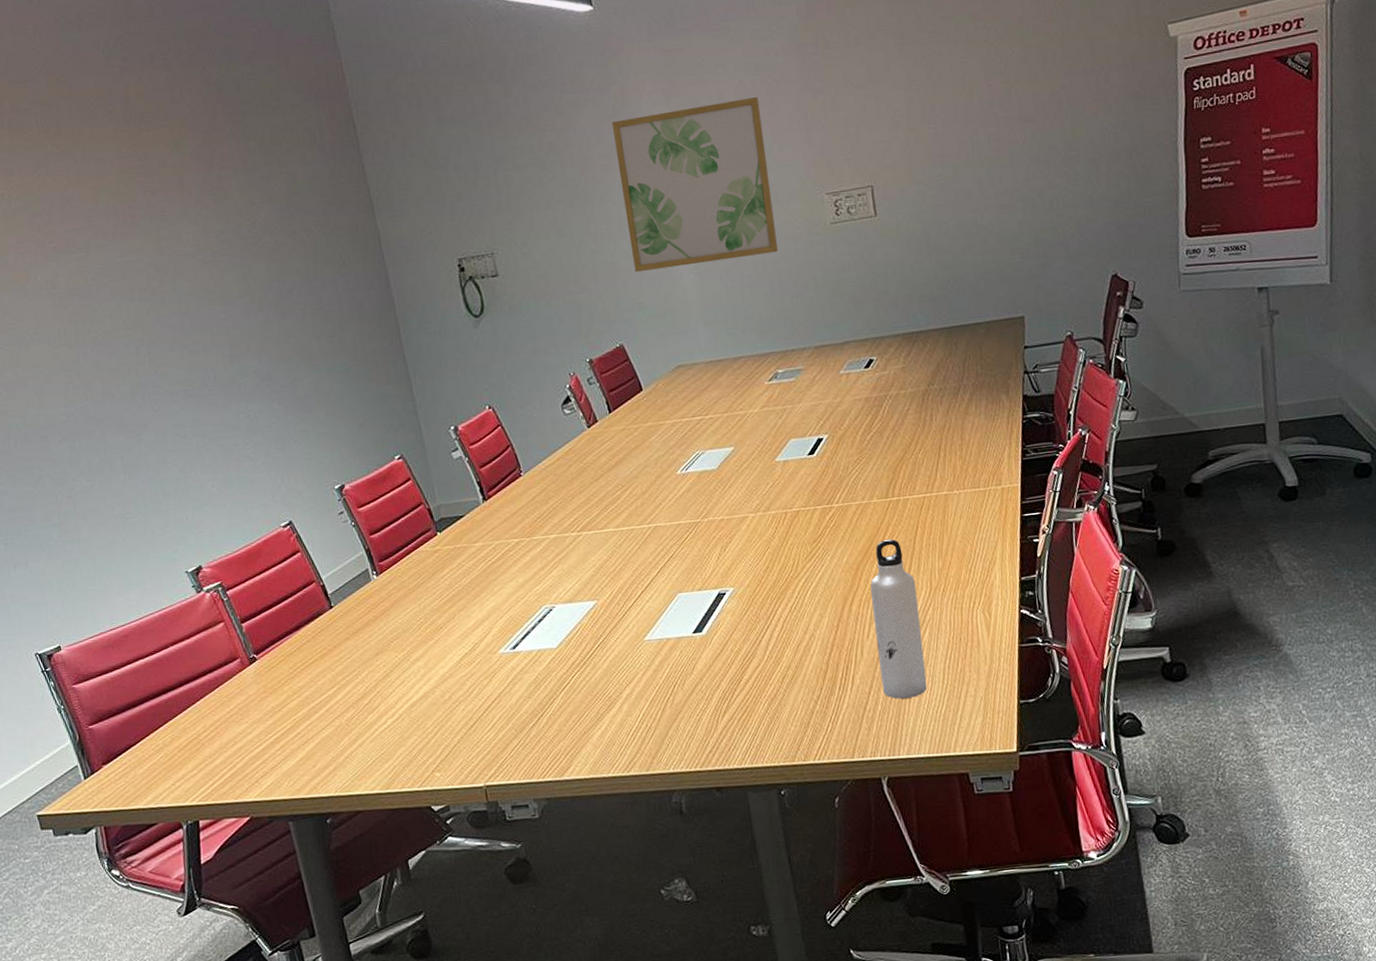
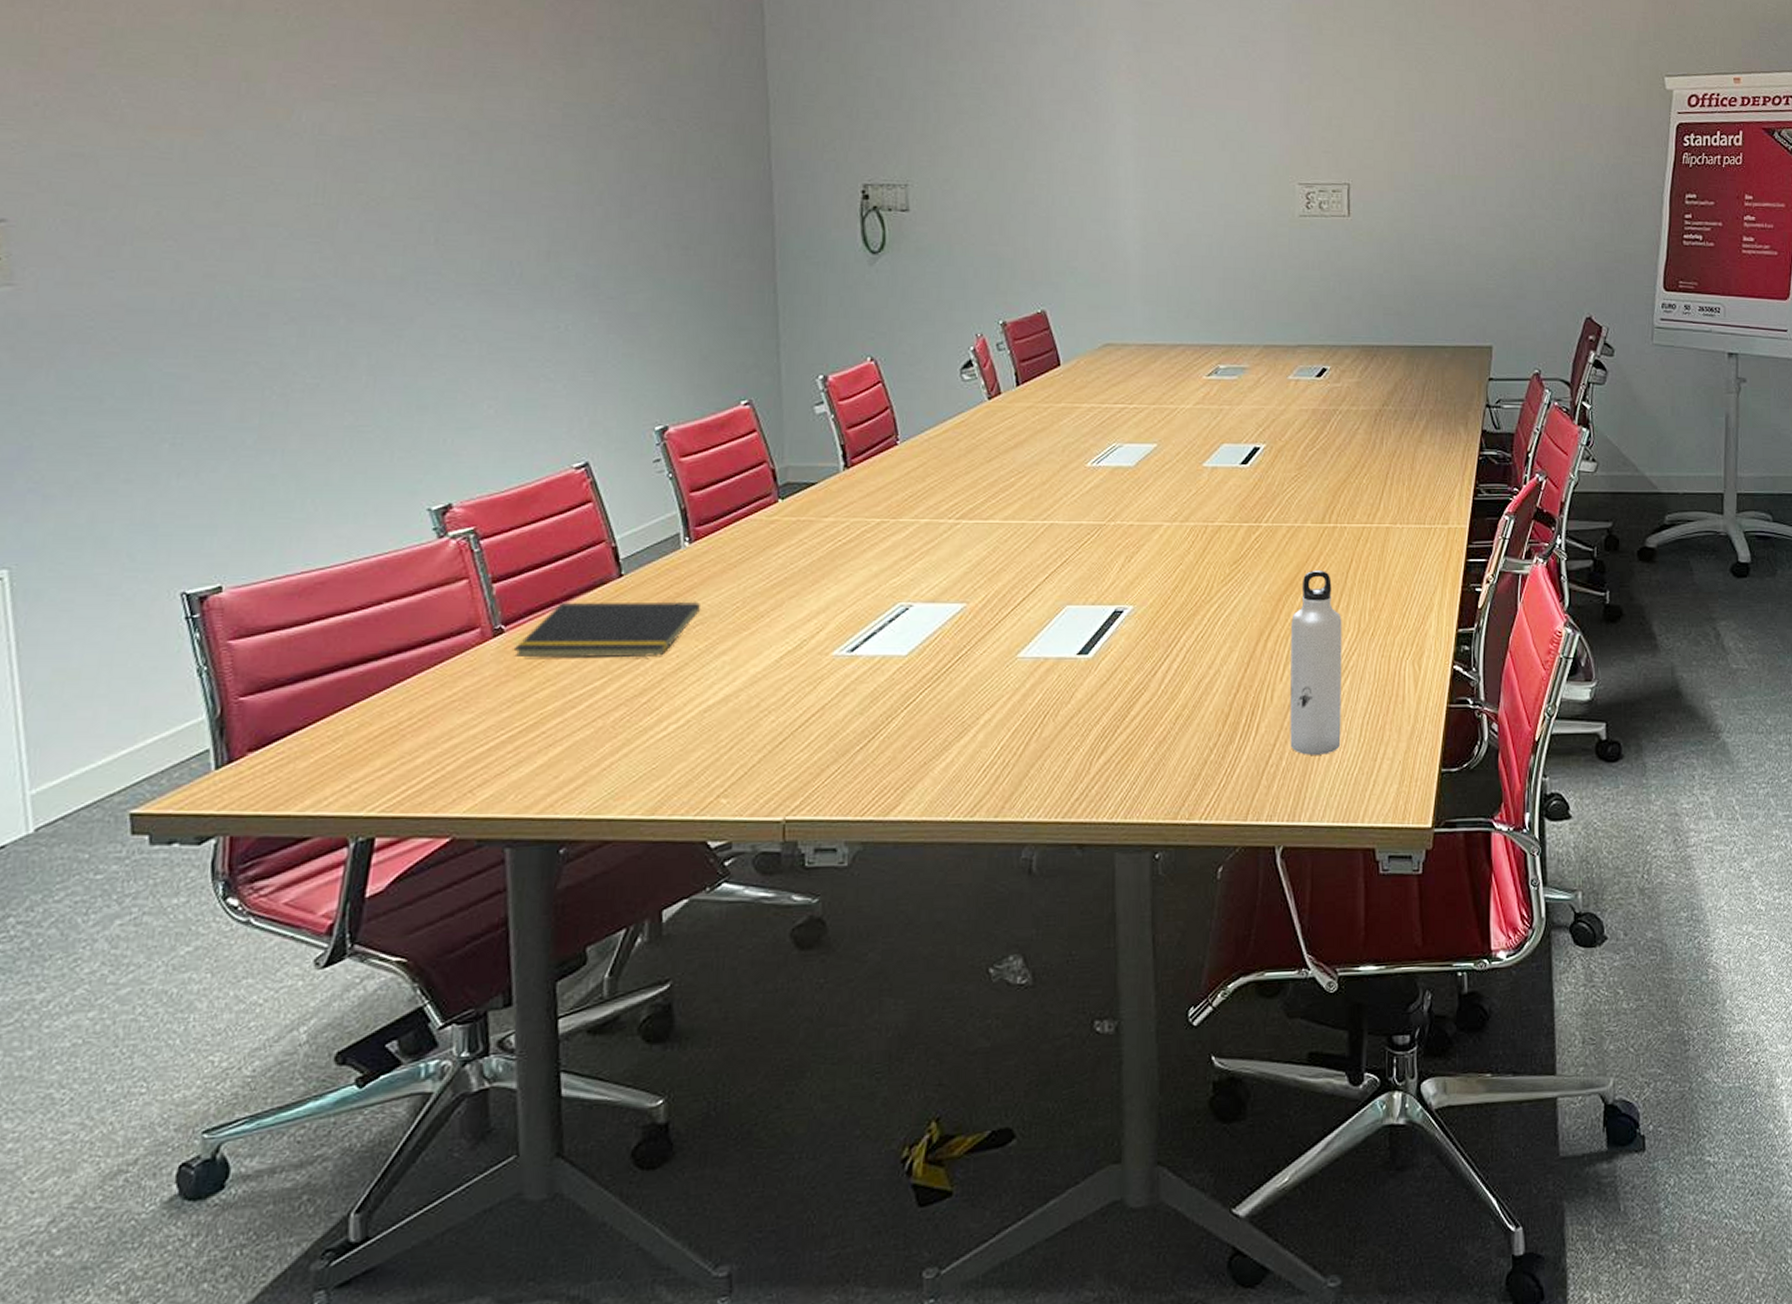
notepad: none [266,621,395,678] -> present [513,601,701,658]
wall art: present [611,97,779,273] -> none [1070,65,1239,237]

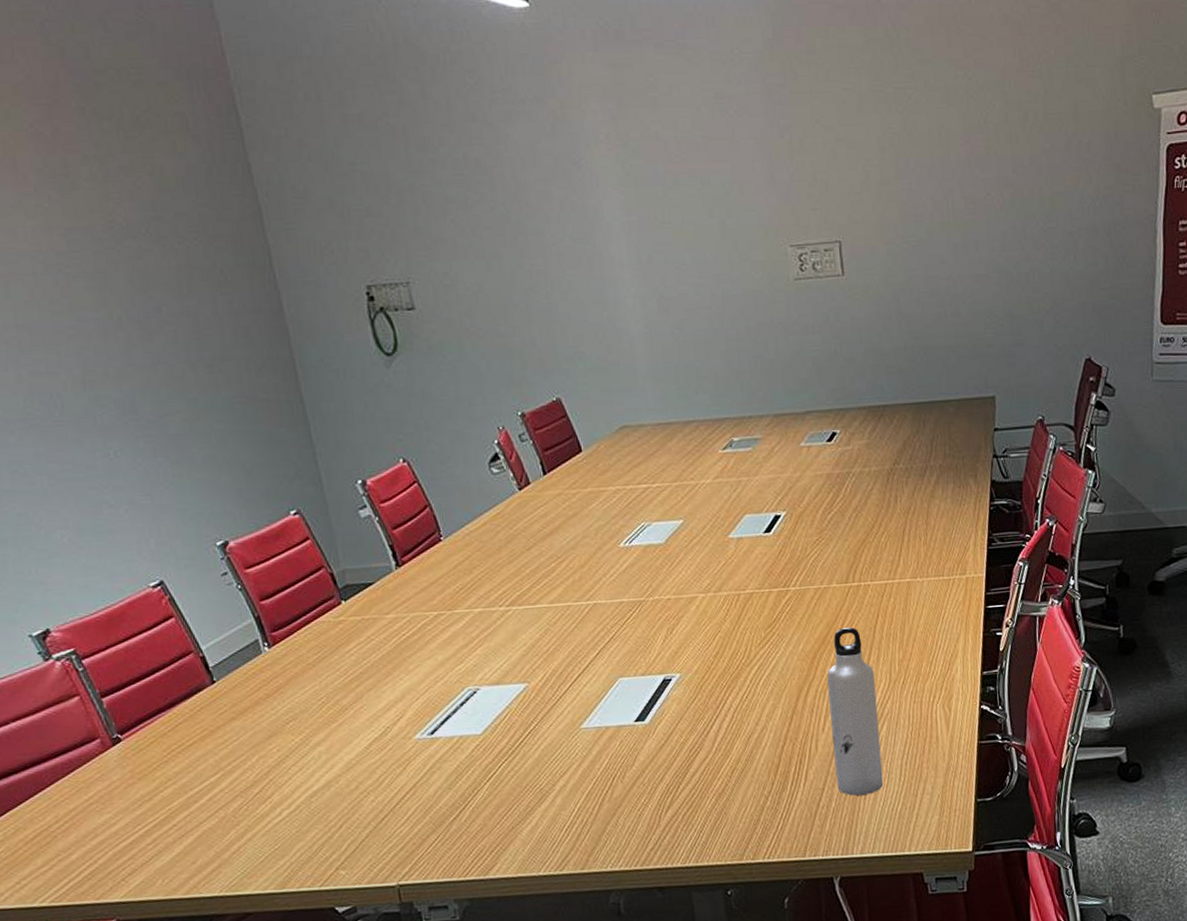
notepad: present [513,601,701,658] -> none [133,700,291,762]

